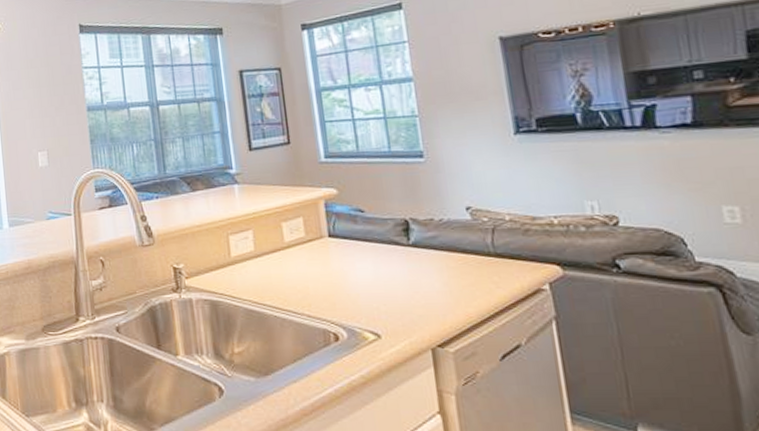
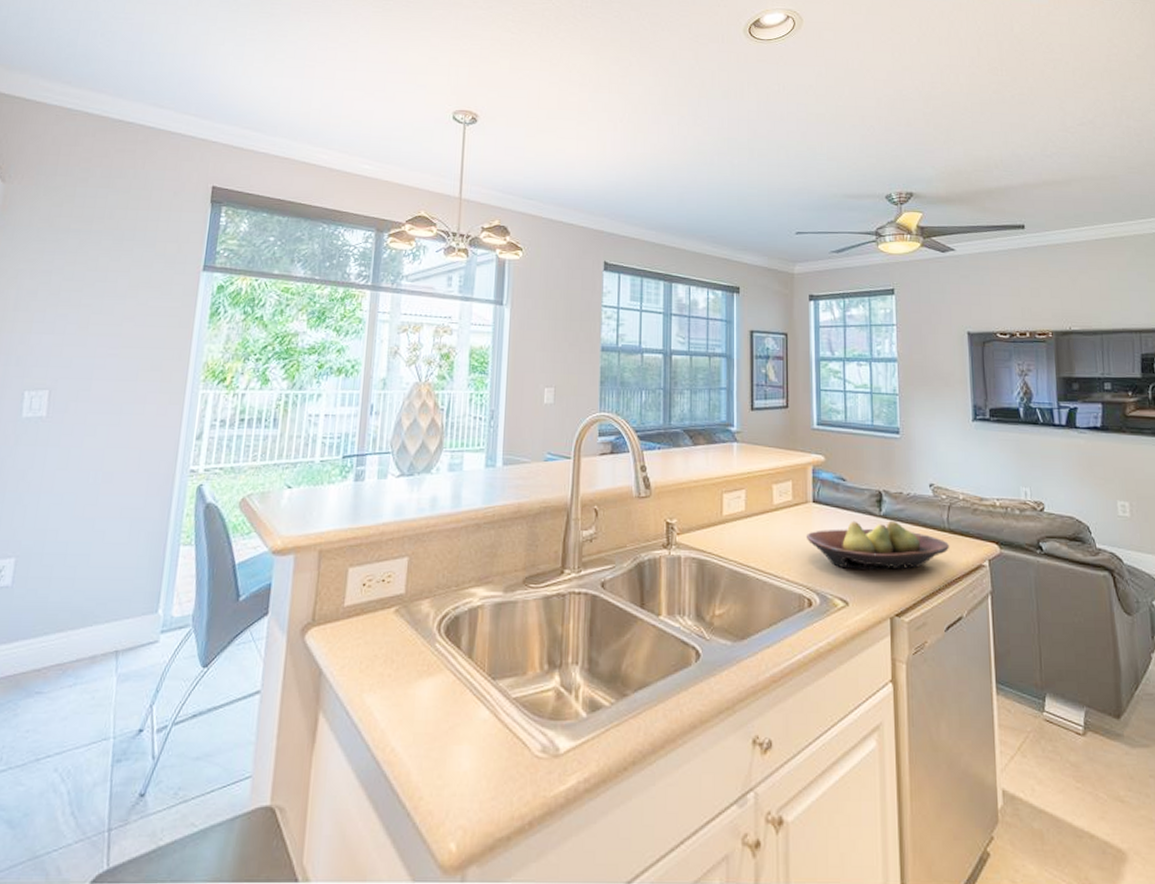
fruit bowl: none [324,248,498,302] -> present [805,520,950,571]

